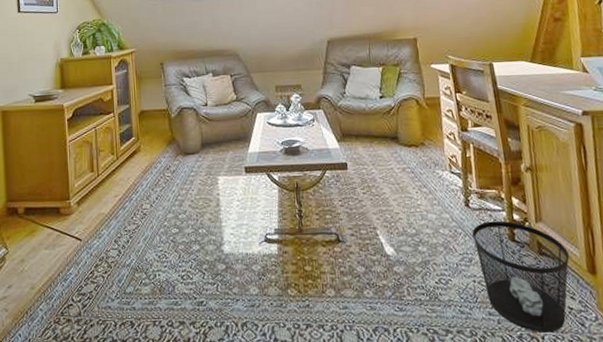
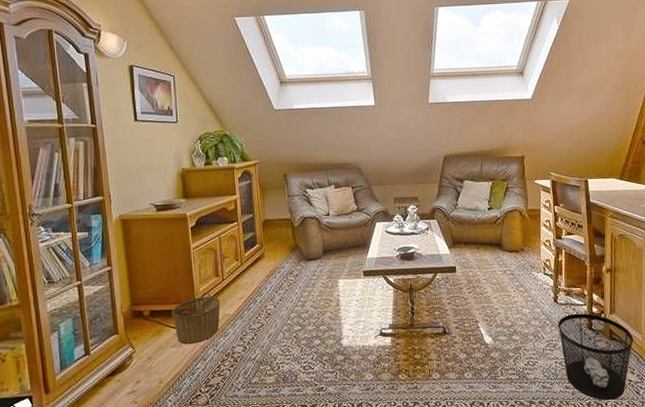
basket: none [46,188,96,245] -> present [172,292,221,344]

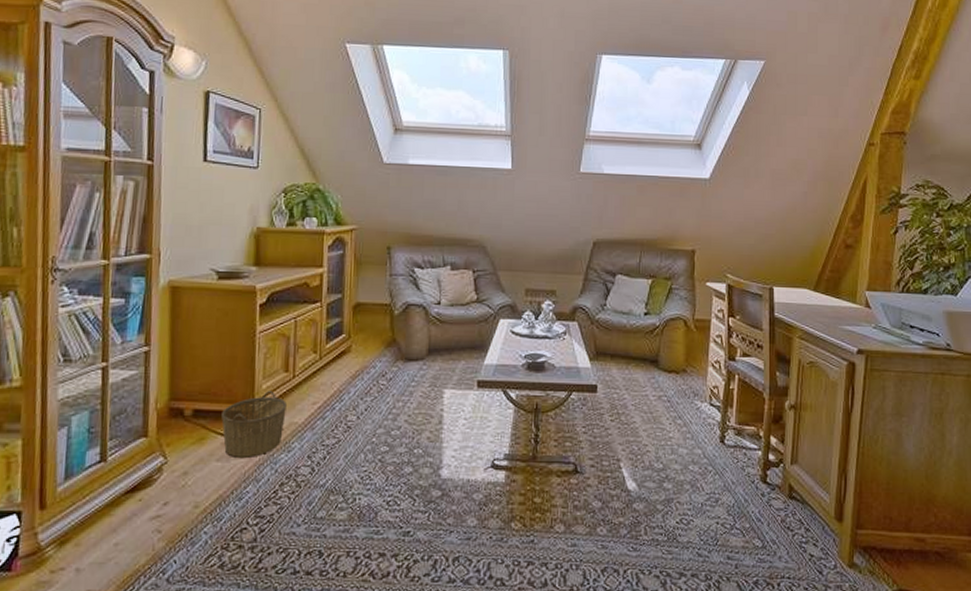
waste bin: present [557,313,633,400] -> none [722,460,819,579]

